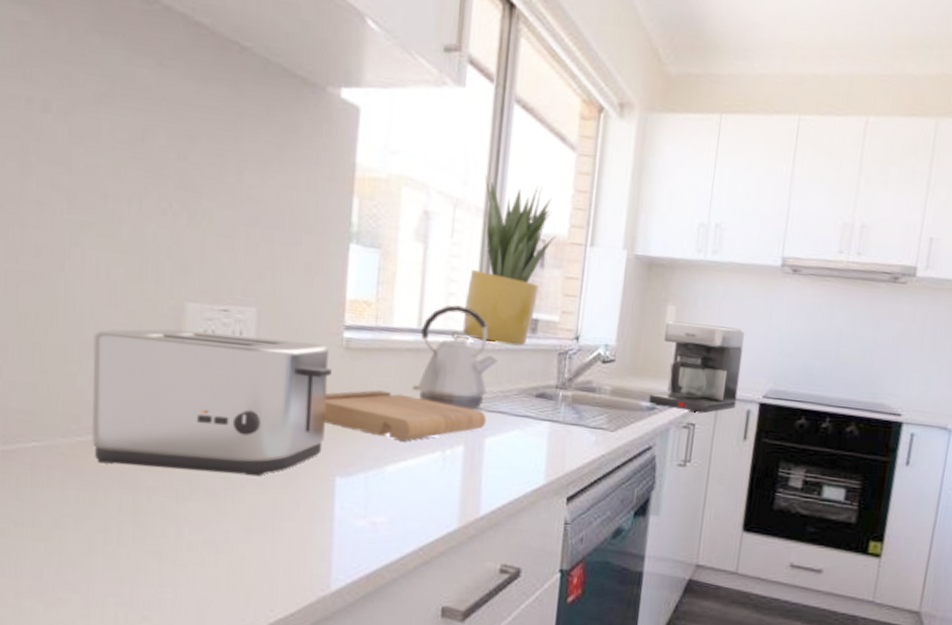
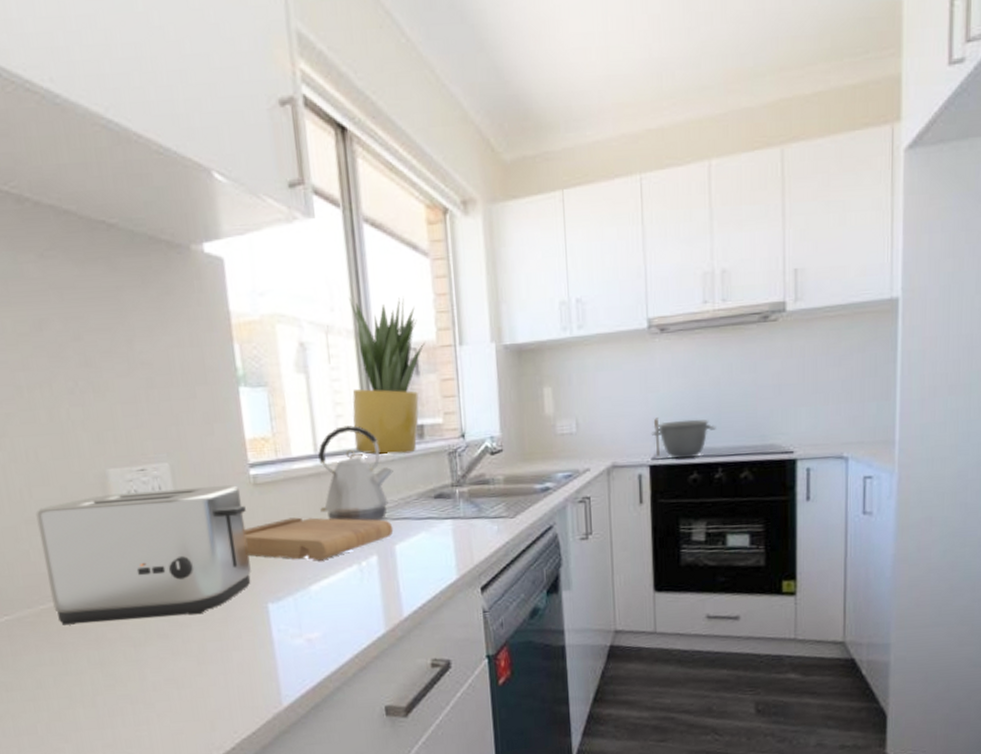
coffee maker: present [648,321,745,414] -> none [541,397,627,486]
cooking pot: none [766,356,831,404] -> present [651,418,716,460]

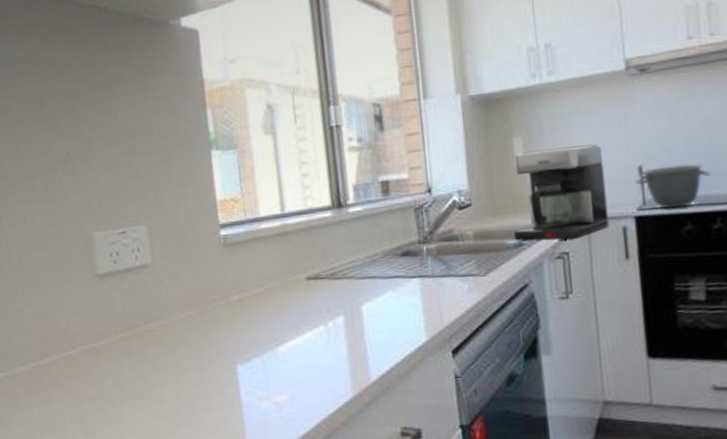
toaster: present [35,485,251,625] -> none [30,246,221,383]
cutting board: present [244,517,394,561] -> none [215,277,360,321]
kettle: present [318,425,393,521] -> none [285,184,359,281]
planter: present [348,297,426,455] -> none [313,55,390,212]
coffee maker: none [541,397,627,486] -> present [513,144,609,242]

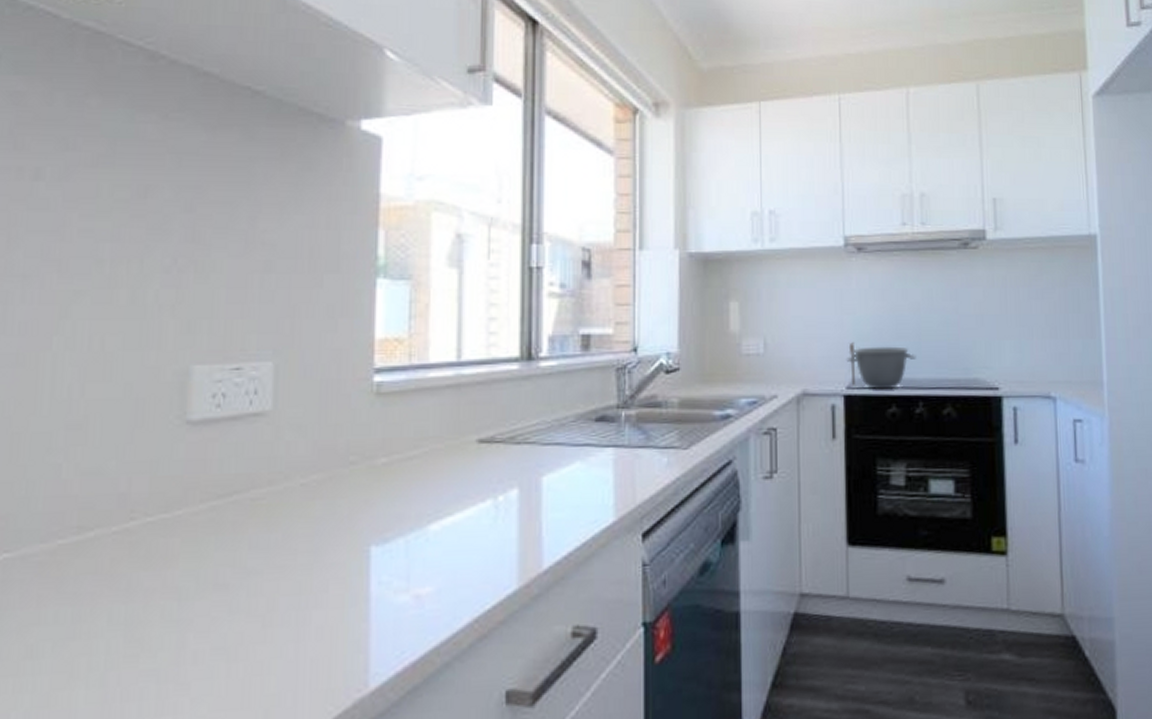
coffee maker: present [513,144,609,242] -> none [722,317,819,416]

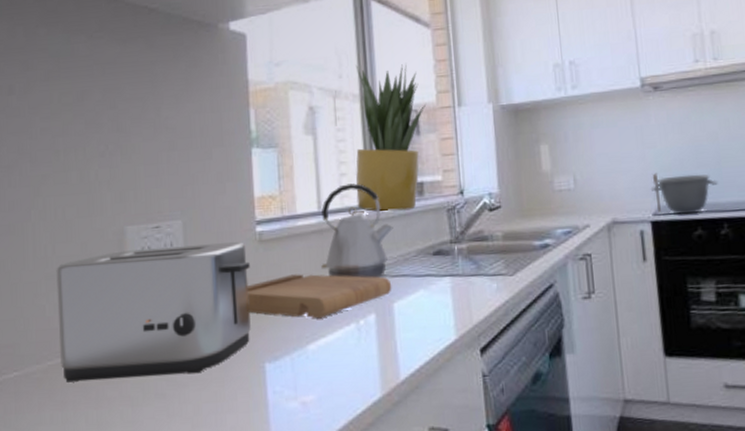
toaster: none [77,393,361,568] -> present [56,242,251,383]
cutting board: none [354,437,542,493] -> present [247,274,392,319]
kettle: none [455,330,550,446] -> present [321,183,393,278]
planter: none [507,190,602,367] -> present [355,64,427,212]

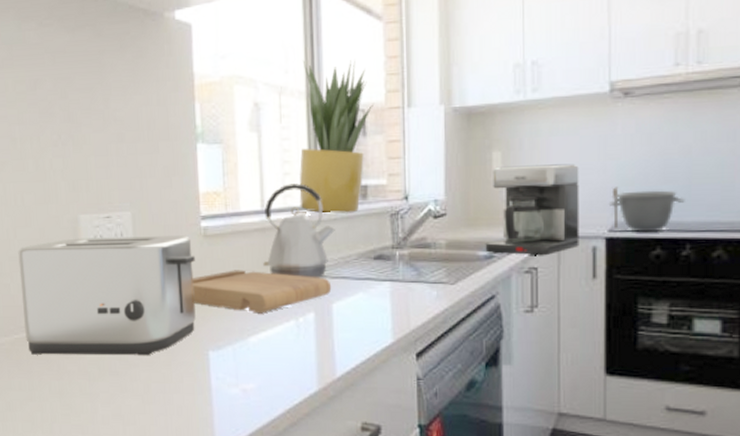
coffee maker: none [540,153,628,243] -> present [485,164,579,256]

